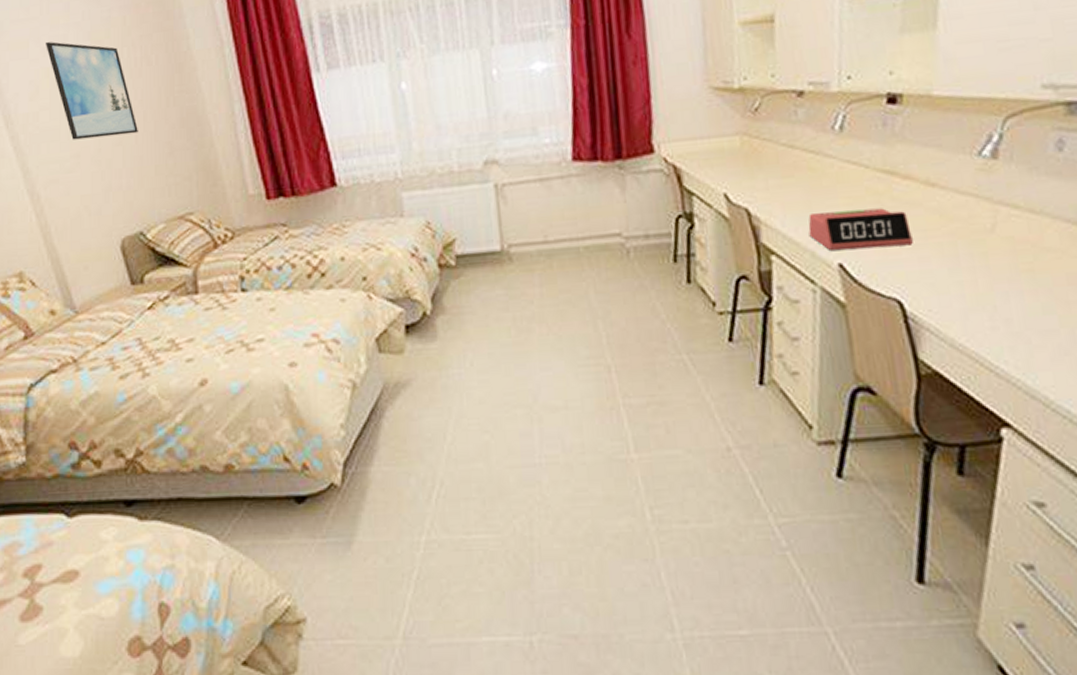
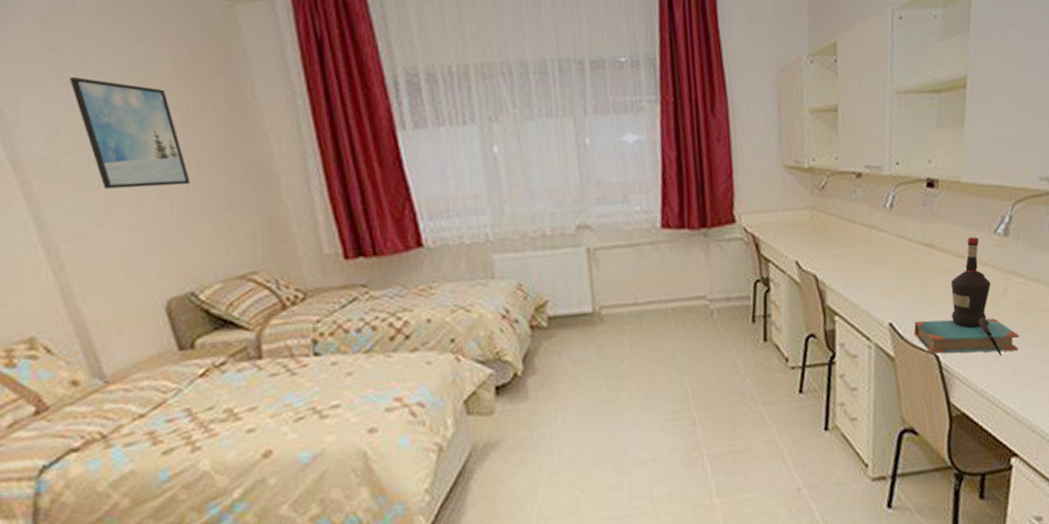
alarm clock: present [808,208,913,251] -> none [865,275,946,312]
bottle: none [870,161,1013,304] -> present [913,237,1020,356]

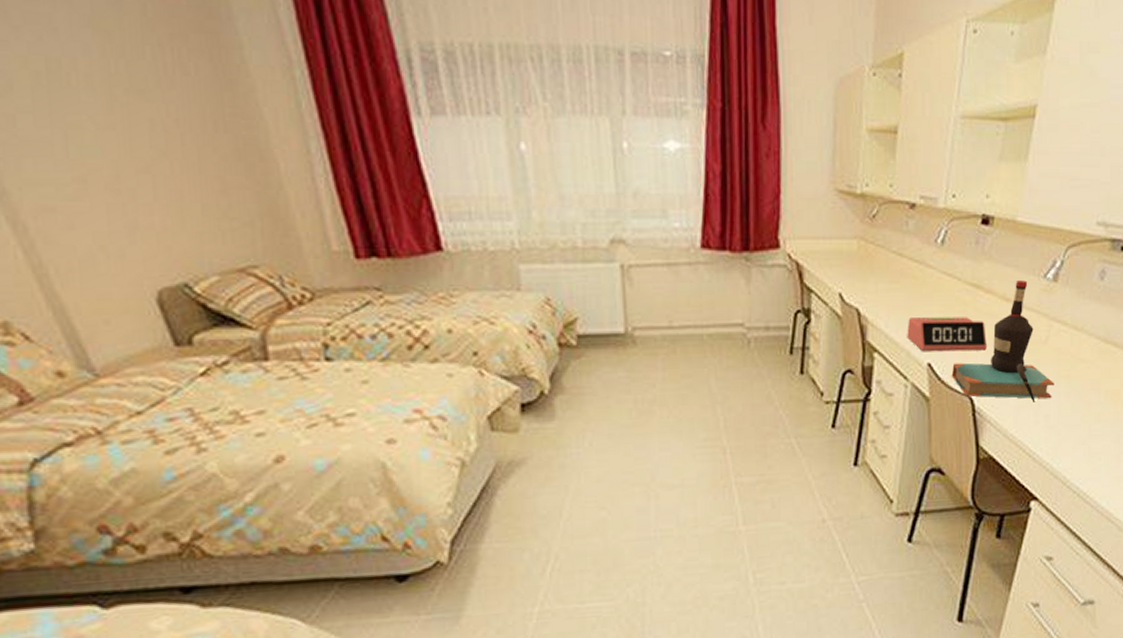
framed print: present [70,77,190,189] -> none [18,20,174,161]
alarm clock: none [865,275,946,312] -> present [907,317,987,352]

